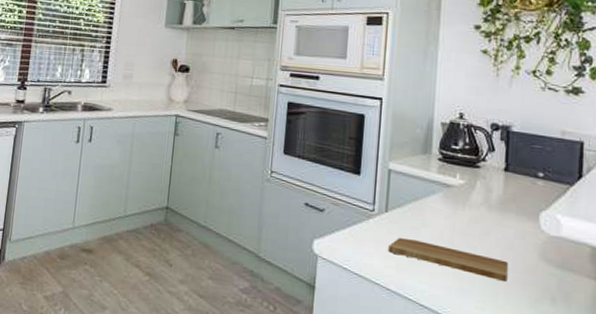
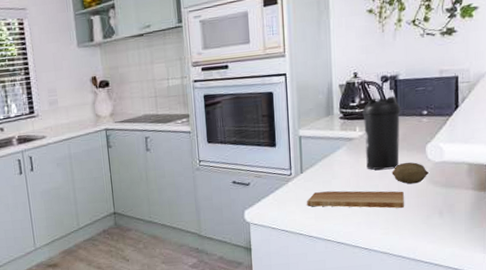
water bottle: none [464,145,512,232] -> present [362,96,401,170]
fruit: none [494,227,541,257] -> present [391,162,429,184]

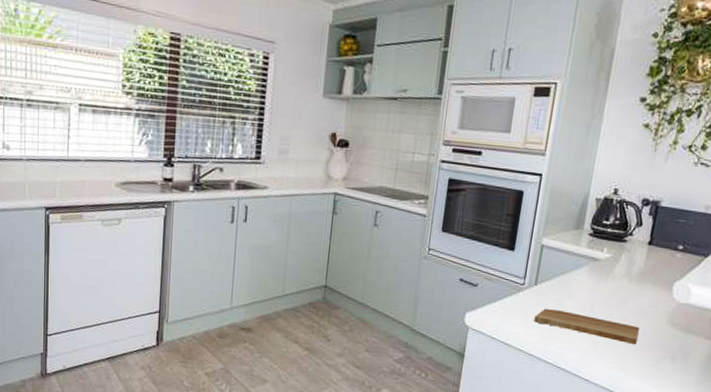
water bottle: present [362,96,401,170] -> none [606,221,657,301]
fruit: present [391,162,429,184] -> none [631,296,670,322]

